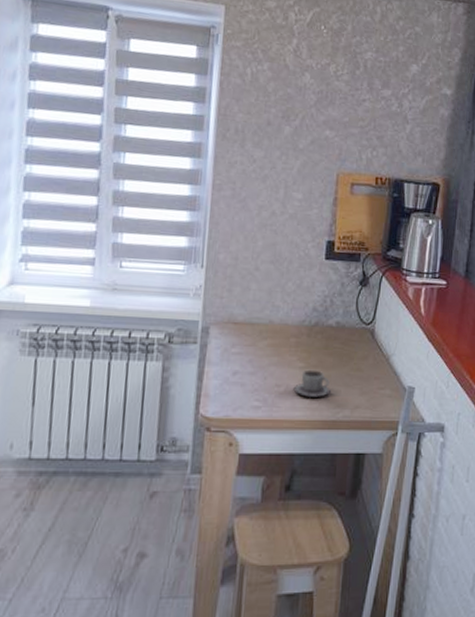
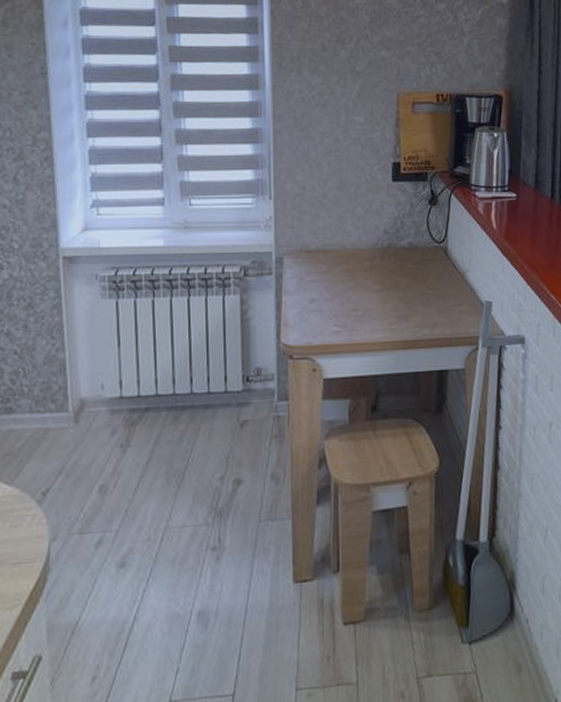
cup: present [293,369,331,398] -> none [371,291,408,320]

